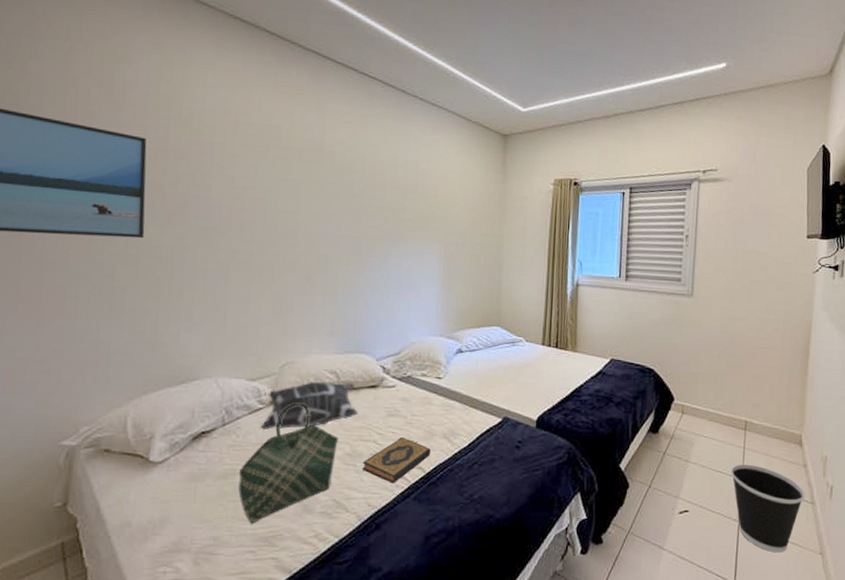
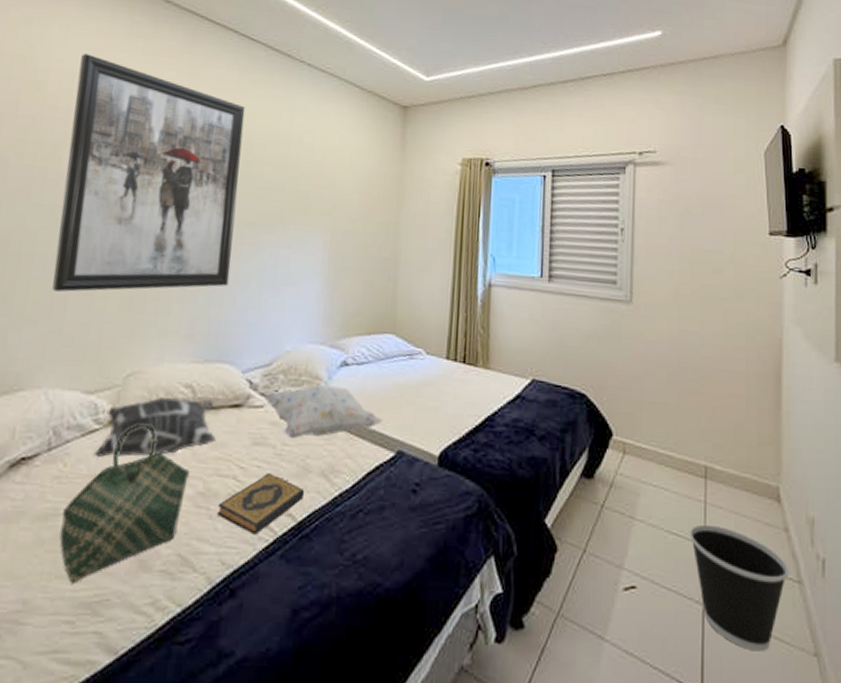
wall art: none [213,92,368,300] -> present [52,54,246,292]
decorative pillow: none [395,368,492,411] -> present [264,385,383,439]

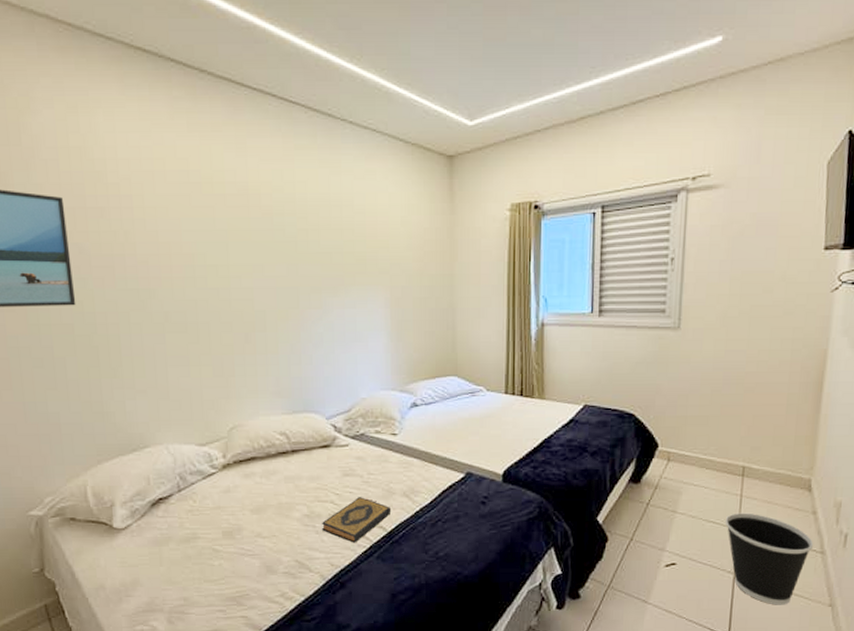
wall art: present [52,54,246,292] -> none [131,138,304,364]
tote bag: present [59,423,189,584] -> none [199,466,295,585]
decorative pillow: present [94,397,216,457] -> none [215,443,312,494]
decorative pillow: present [264,385,383,439] -> none [348,424,452,469]

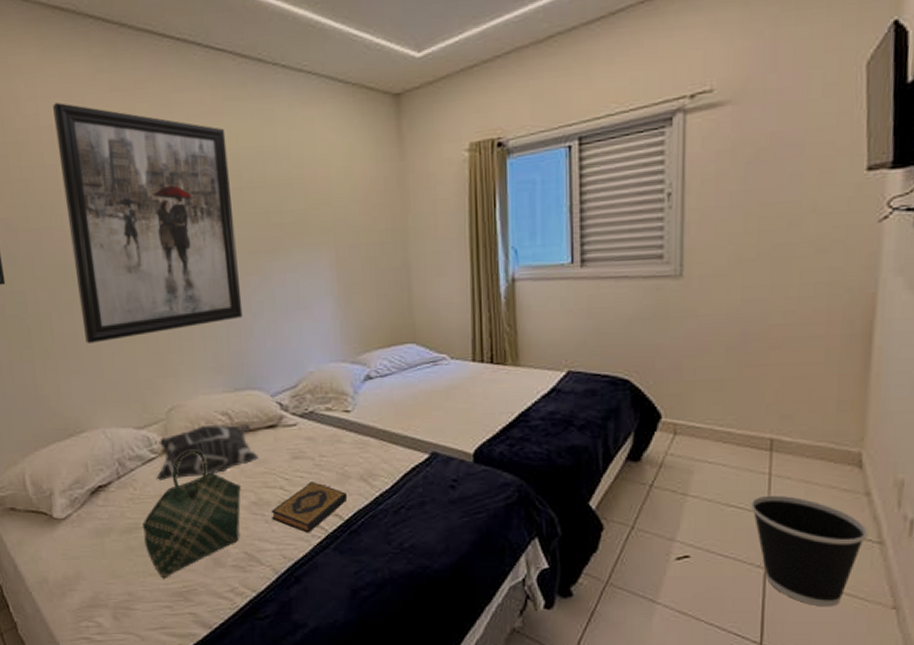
wall art: none [131,138,304,364] -> present [53,103,243,343]
tote bag: none [199,466,295,585] -> present [141,449,241,579]
decorative pillow: none [215,443,312,494] -> present [156,424,259,480]

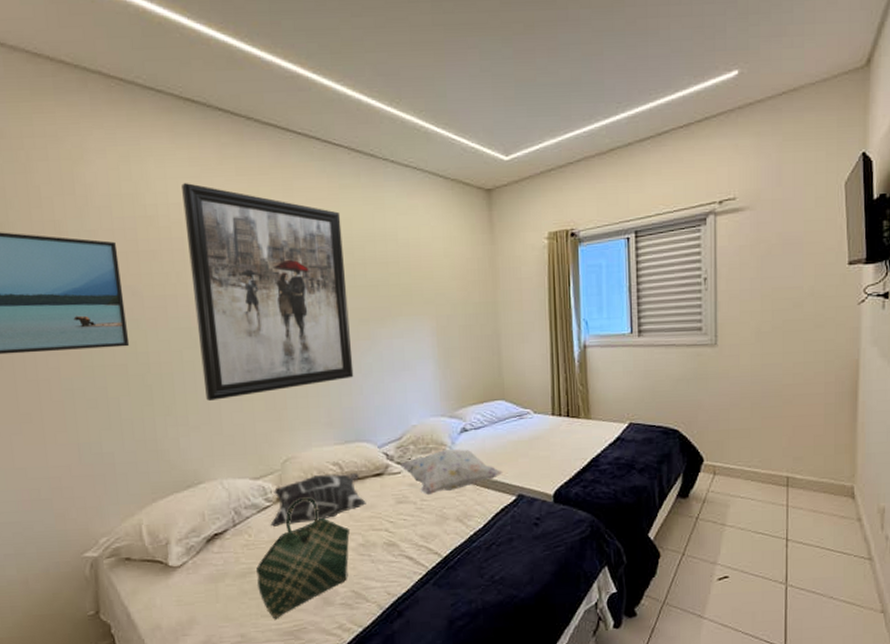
hardback book: present [271,482,348,533] -> none [377,524,446,571]
decorative pillow: none [296,399,414,451] -> present [400,449,503,496]
wastebasket: present [750,495,867,607] -> none [773,522,860,614]

